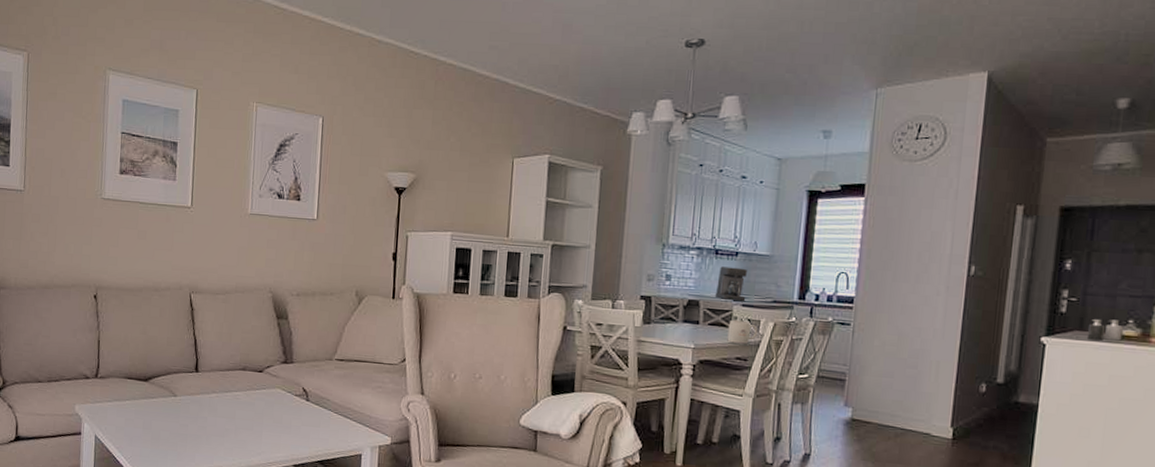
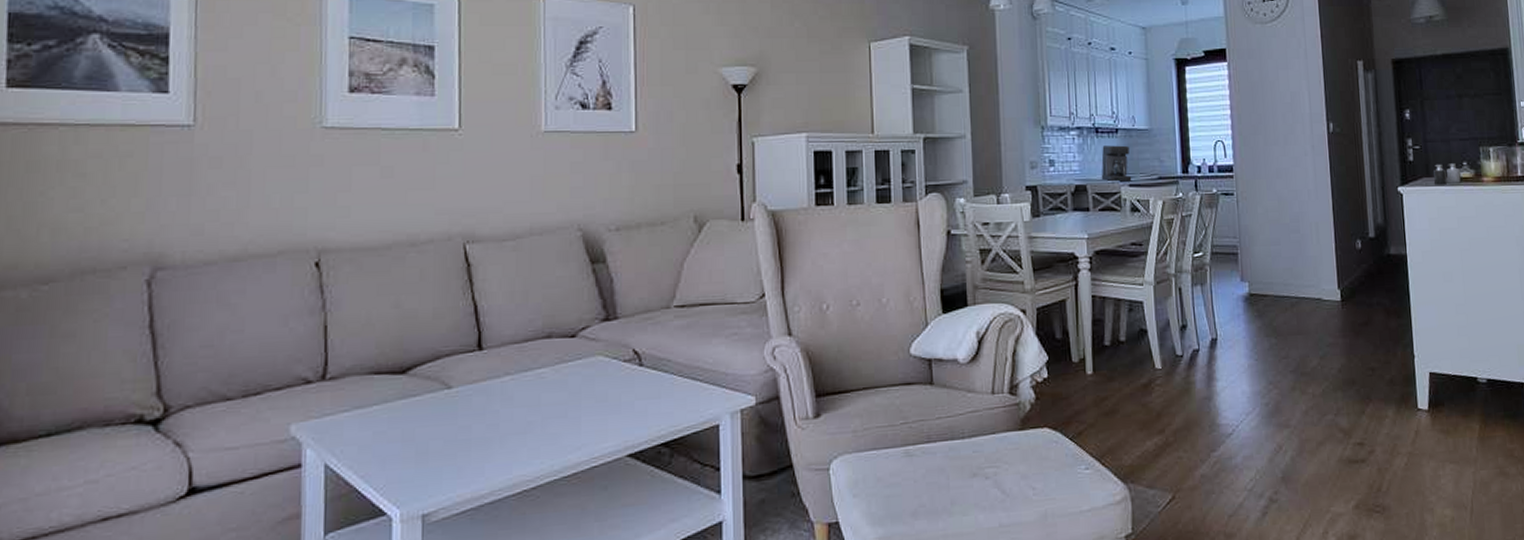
mug: present [727,319,758,344] -> none [1119,201,1149,228]

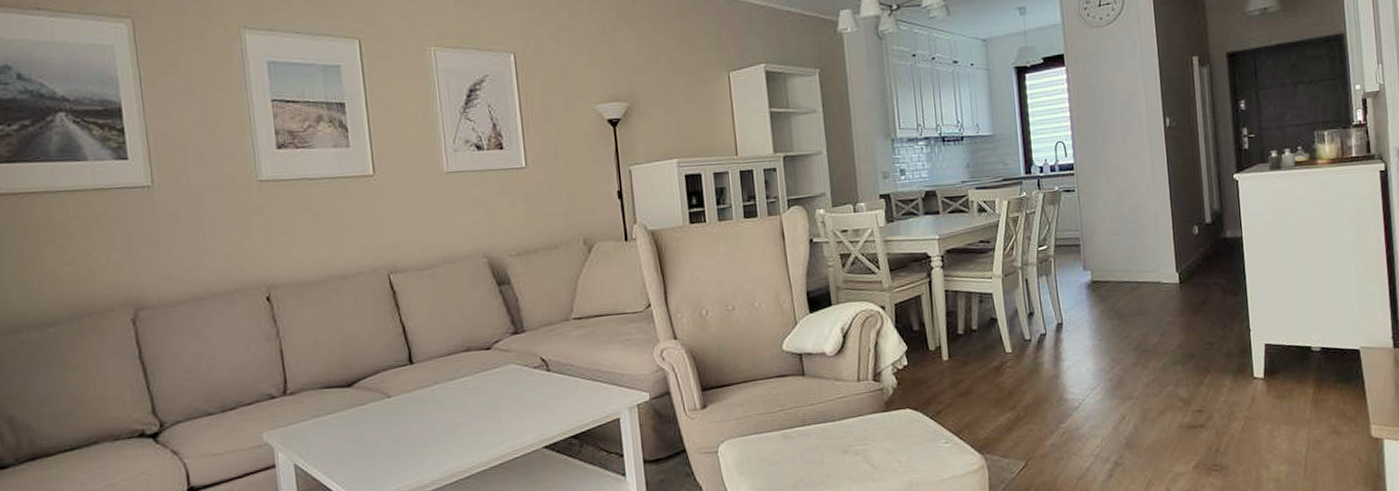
coffee maker: present [1101,145,1132,182] -> none [949,151,978,186]

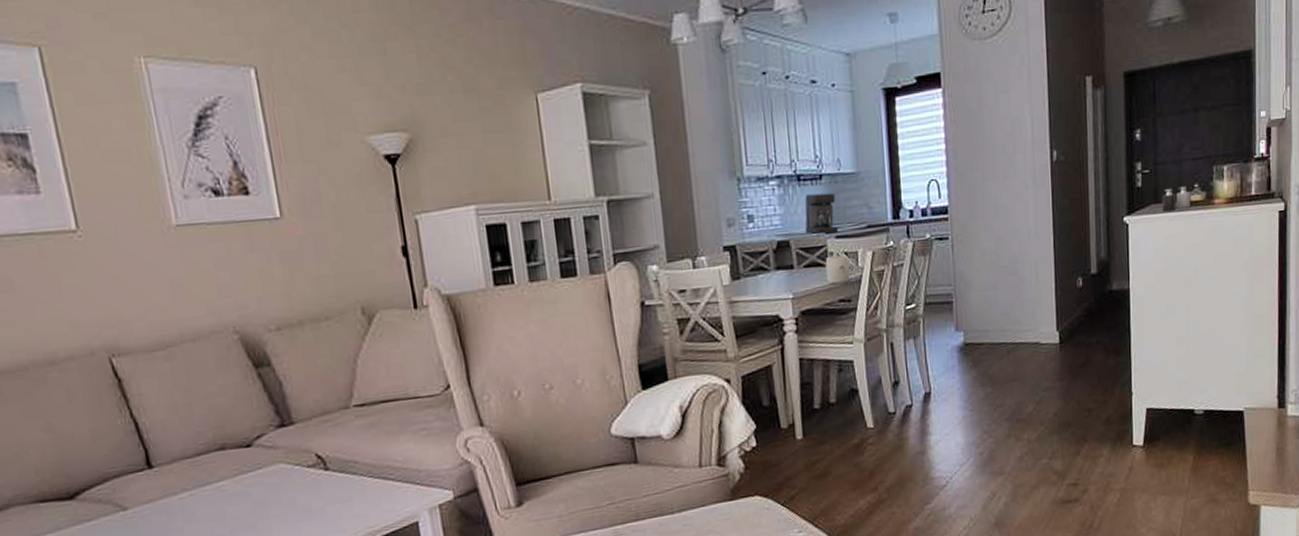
coffee maker: none [949,151,978,186] -> present [805,192,839,235]
mug: none [967,203,995,228] -> present [825,254,858,284]

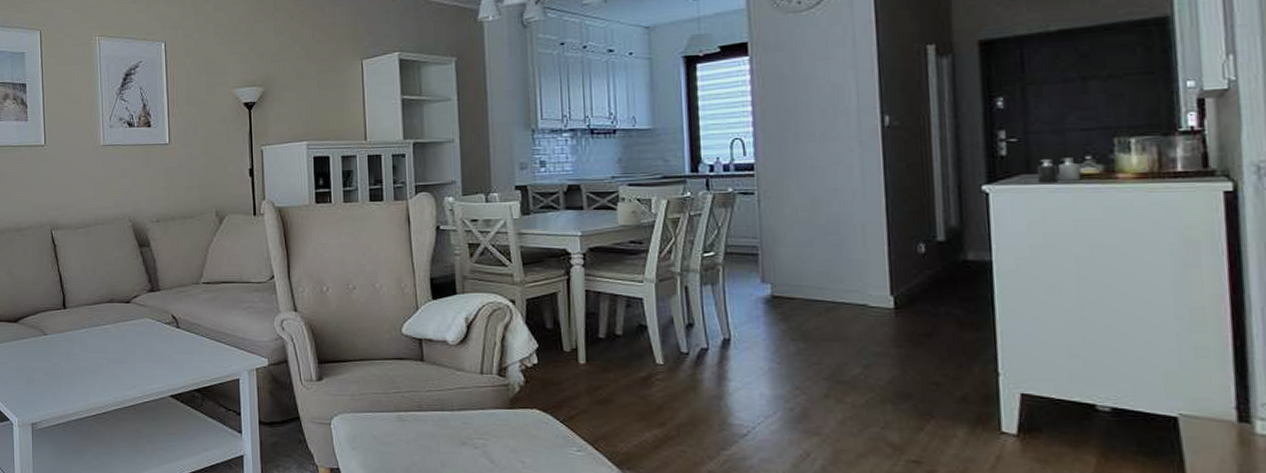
coffee maker: present [805,192,839,235] -> none [596,145,632,182]

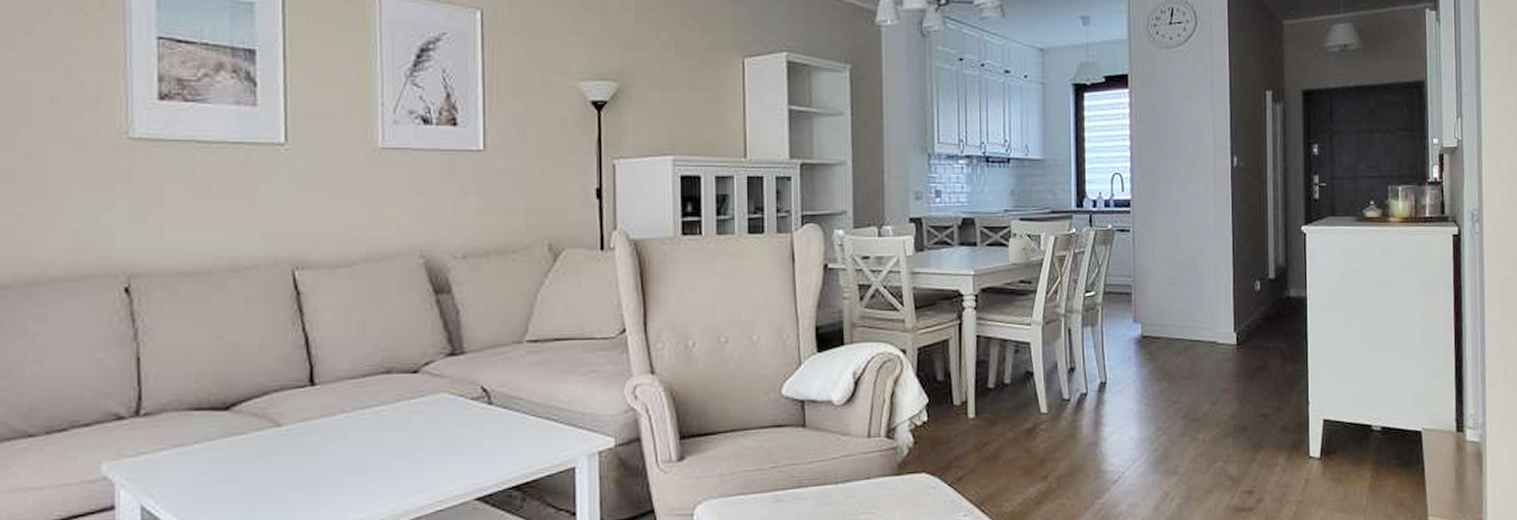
candle: present [1036,157,1081,183] -> none [1338,202,1367,225]

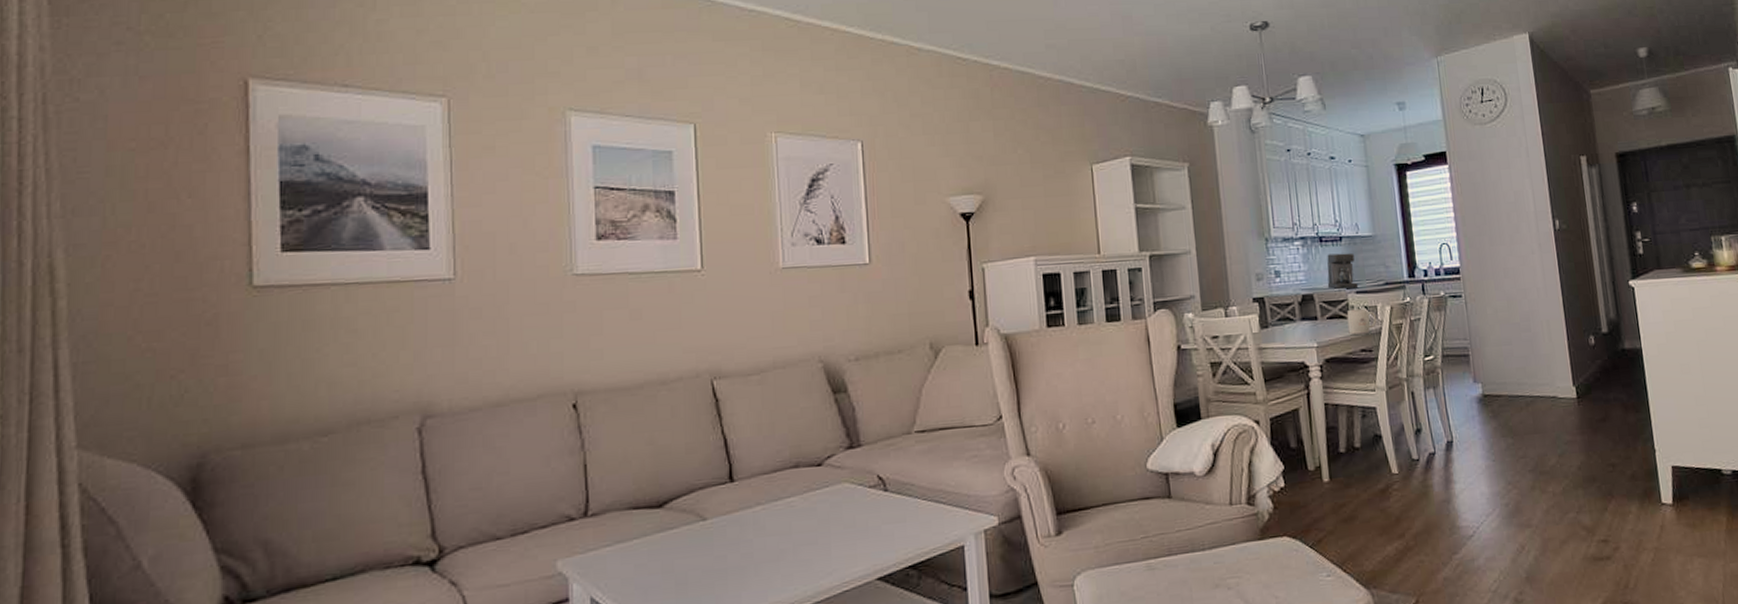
coffee maker: none [990,176,1023,216] -> present [1327,253,1359,290]

